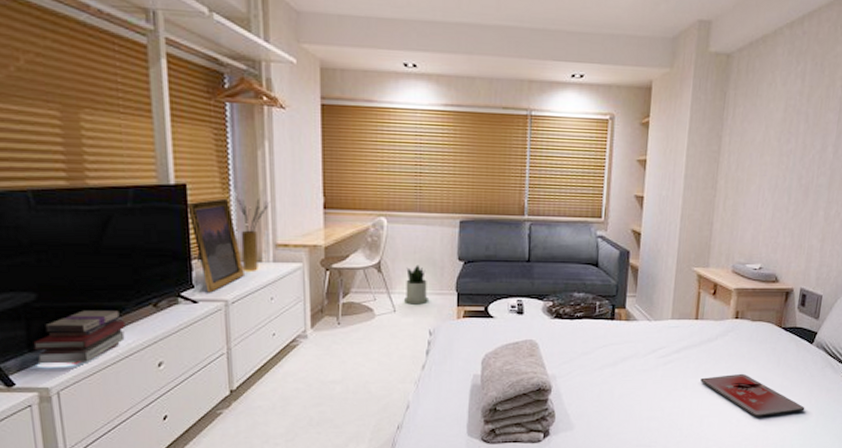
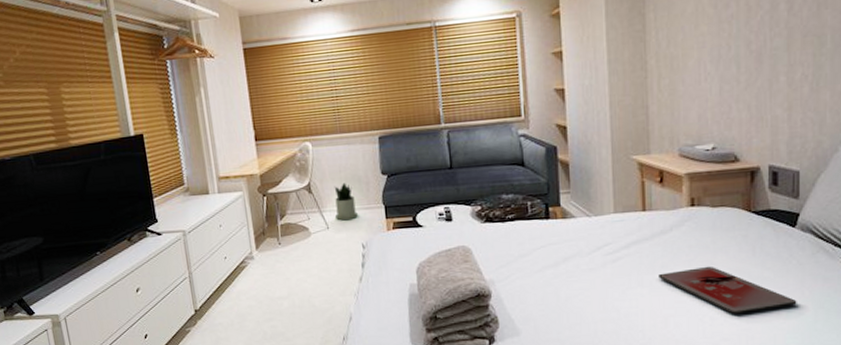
books: present [33,310,126,364] -> none [44,246,109,295]
picture frame: present [187,198,244,293] -> none [145,142,196,225]
vase: present [236,197,271,271] -> none [182,139,211,203]

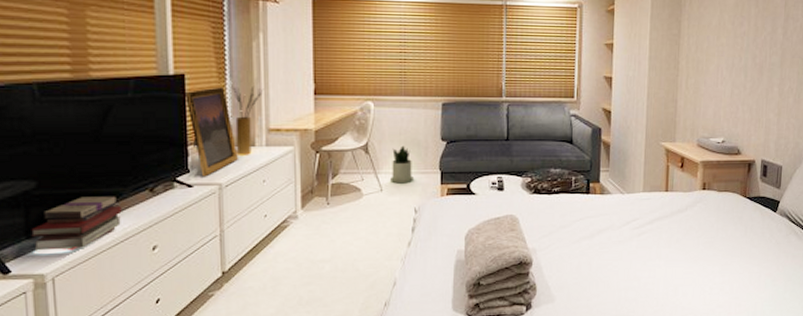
books: none [44,246,109,295] -> present [31,196,122,251]
picture frame: none [145,142,196,225] -> present [185,87,238,177]
vase: none [182,139,211,203] -> present [231,85,264,155]
tablet: present [659,266,797,314] -> none [673,242,773,284]

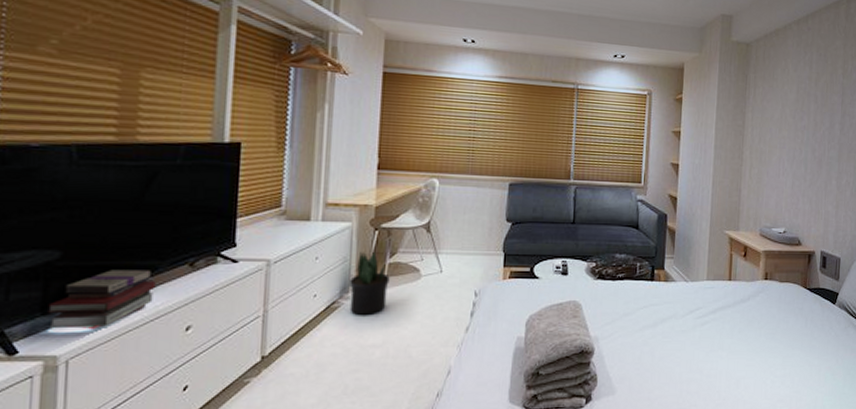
picture frame: present [185,87,238,177] -> none [239,157,291,252]
vase: present [231,85,264,155] -> none [289,156,325,230]
planter: none [296,173,333,232] -> present [349,251,390,315]
planter: present [389,145,415,184] -> none [450,225,477,265]

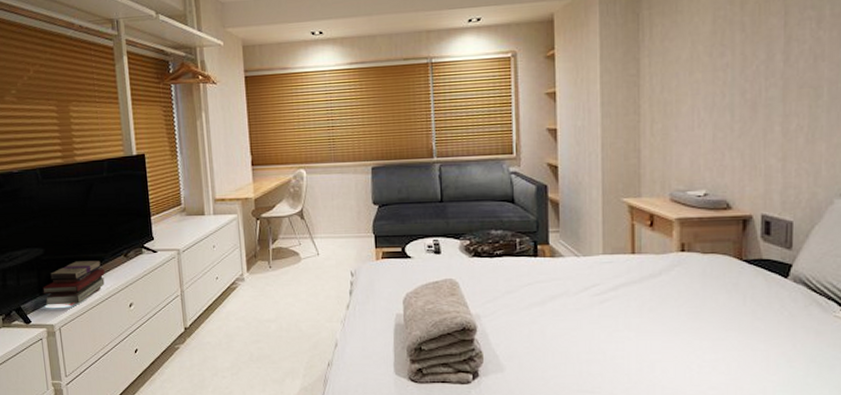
planter: present [349,251,390,315] -> none [242,238,275,294]

